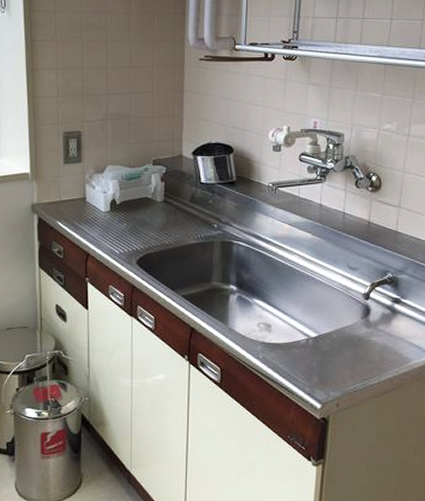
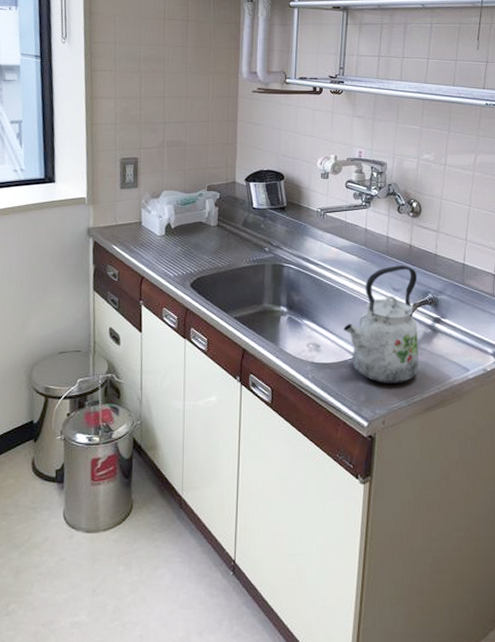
kettle: none [296,243,377,365] -> present [343,265,419,383]

